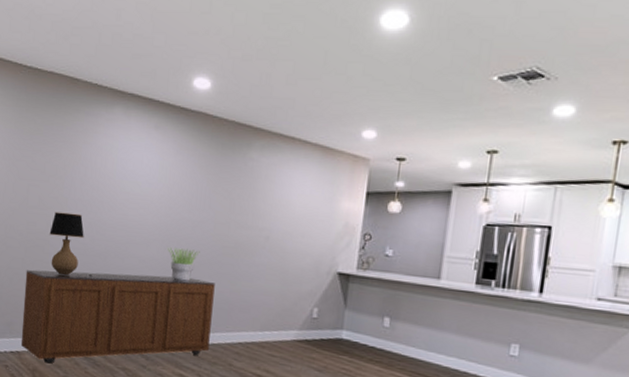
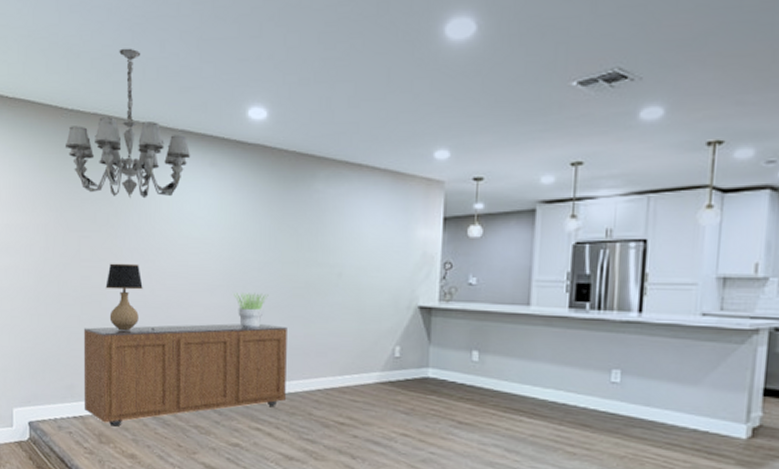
chandelier: none [21,14,138,155] -> present [64,48,191,199]

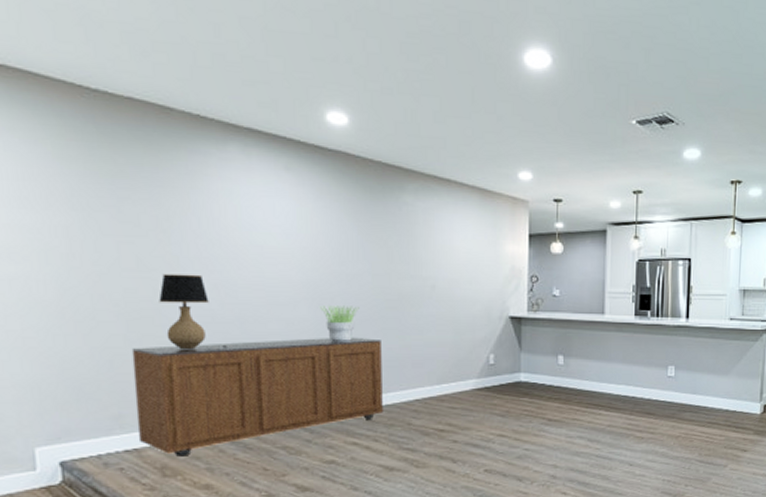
chandelier: present [64,48,191,199] -> none [88,25,261,202]

